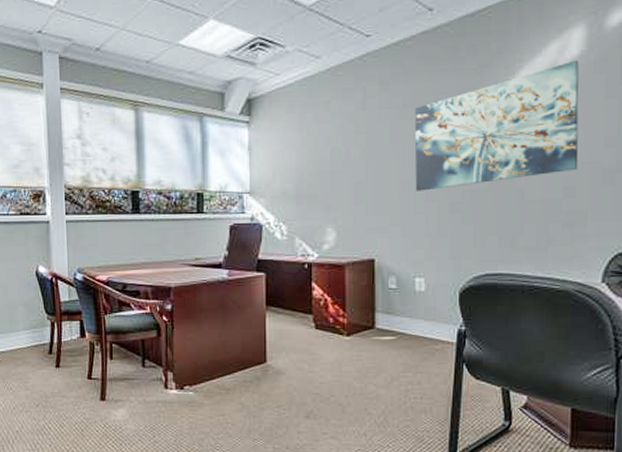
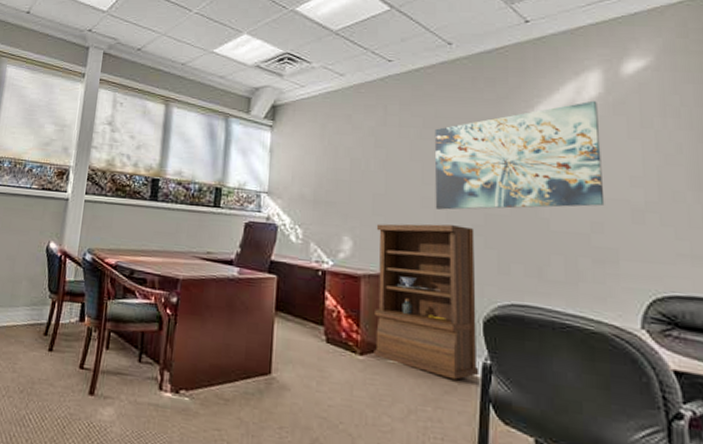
bookshelf: none [358,205,455,347] -> present [373,223,479,380]

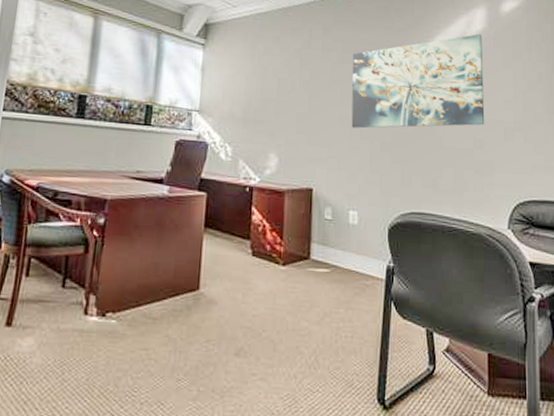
bookshelf: present [373,223,479,380] -> none [295,141,384,283]

